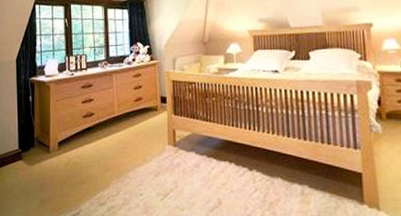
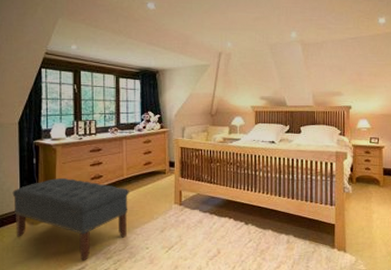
bench: none [11,115,121,206] -> present [12,177,129,261]

